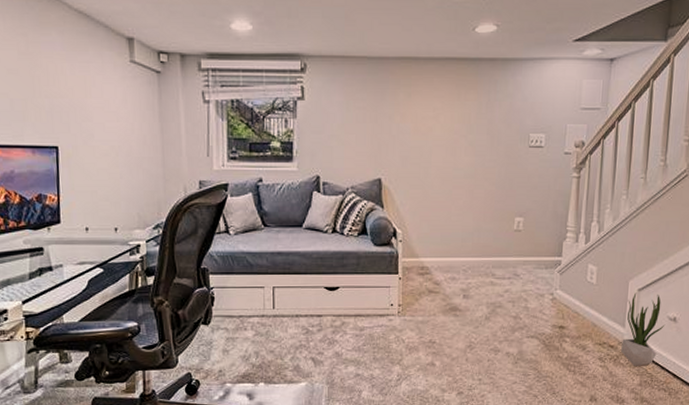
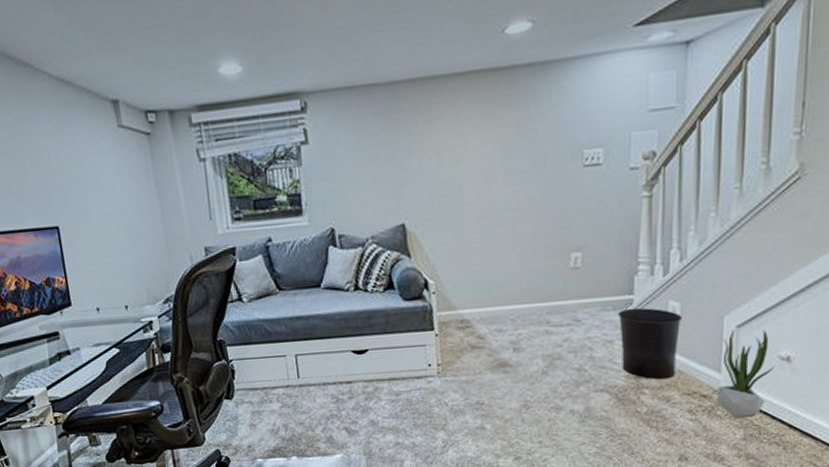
waste bin: none [548,268,598,330] -> present [617,307,682,380]

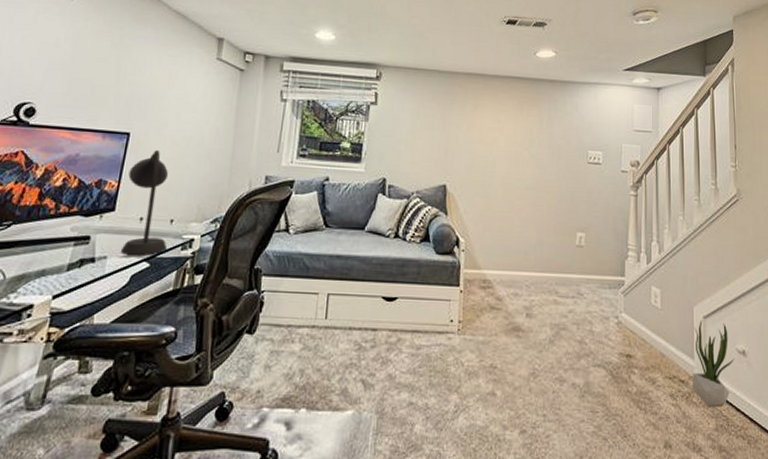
desk lamp: none [71,240,130,344] -> present [120,150,169,256]
waste bin: present [617,307,682,380] -> none [612,289,662,361]

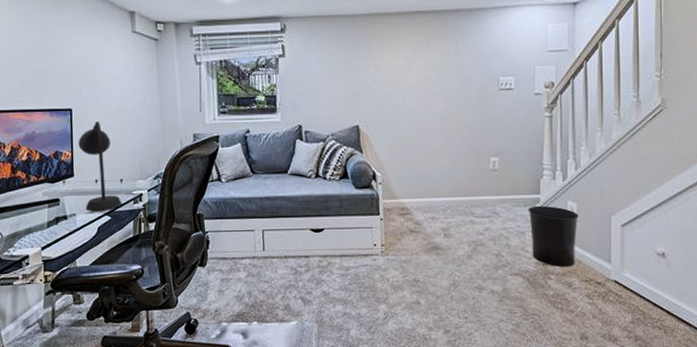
waste bin: none [612,289,662,361] -> present [528,205,579,267]
potted plant: present [692,320,735,407] -> none [609,228,654,303]

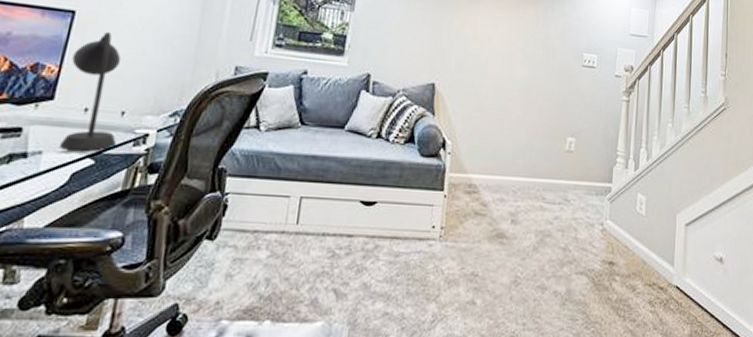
waste bin: present [528,205,579,267] -> none [599,195,647,268]

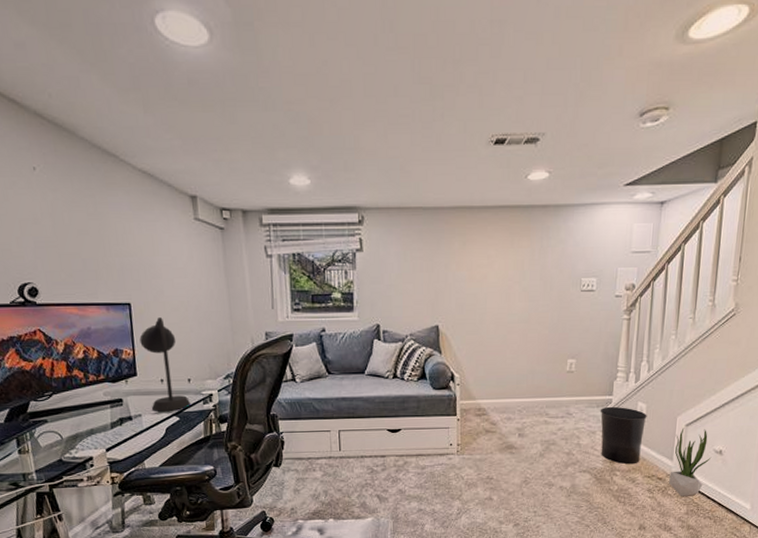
waste bin: none [599,195,647,268] -> present [600,406,647,464]
potted plant: none [671,227,713,313] -> present [669,428,712,497]

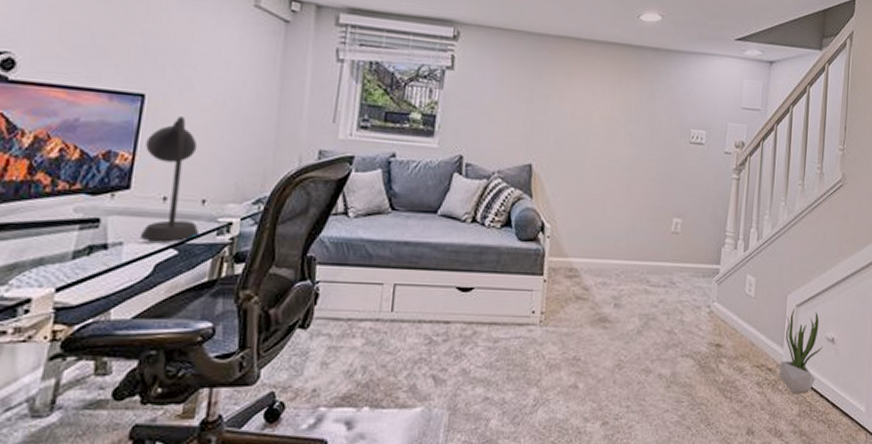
waste bin: present [600,406,647,464] -> none [706,277,756,350]

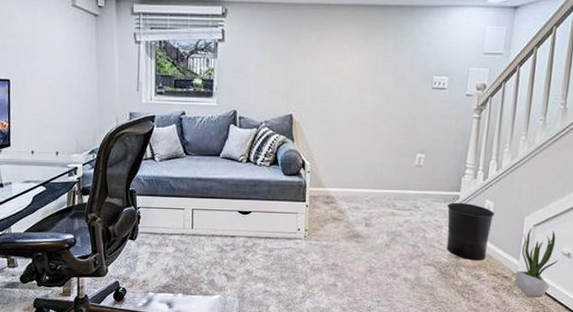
desk lamp: present [140,117,198,243] -> none [15,94,56,182]
waste bin: none [706,277,756,350] -> present [446,202,495,261]

